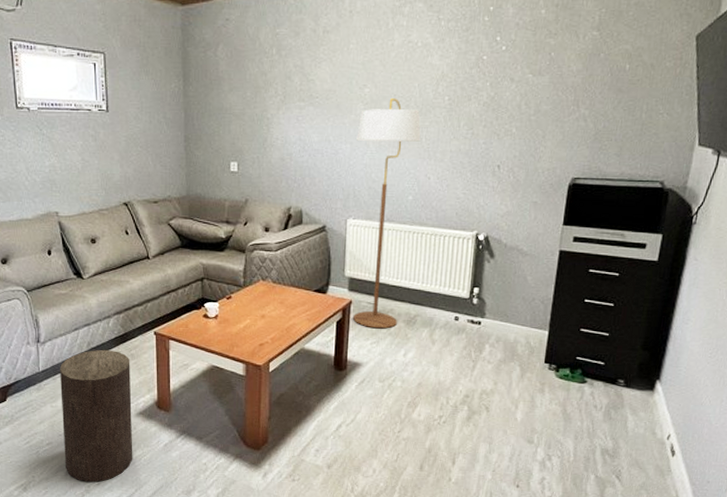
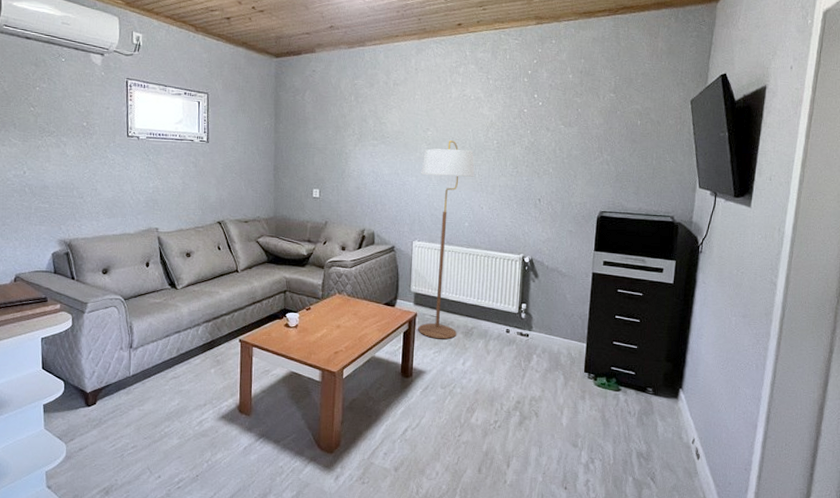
stool: present [60,349,133,483] -> none [148,355,216,486]

